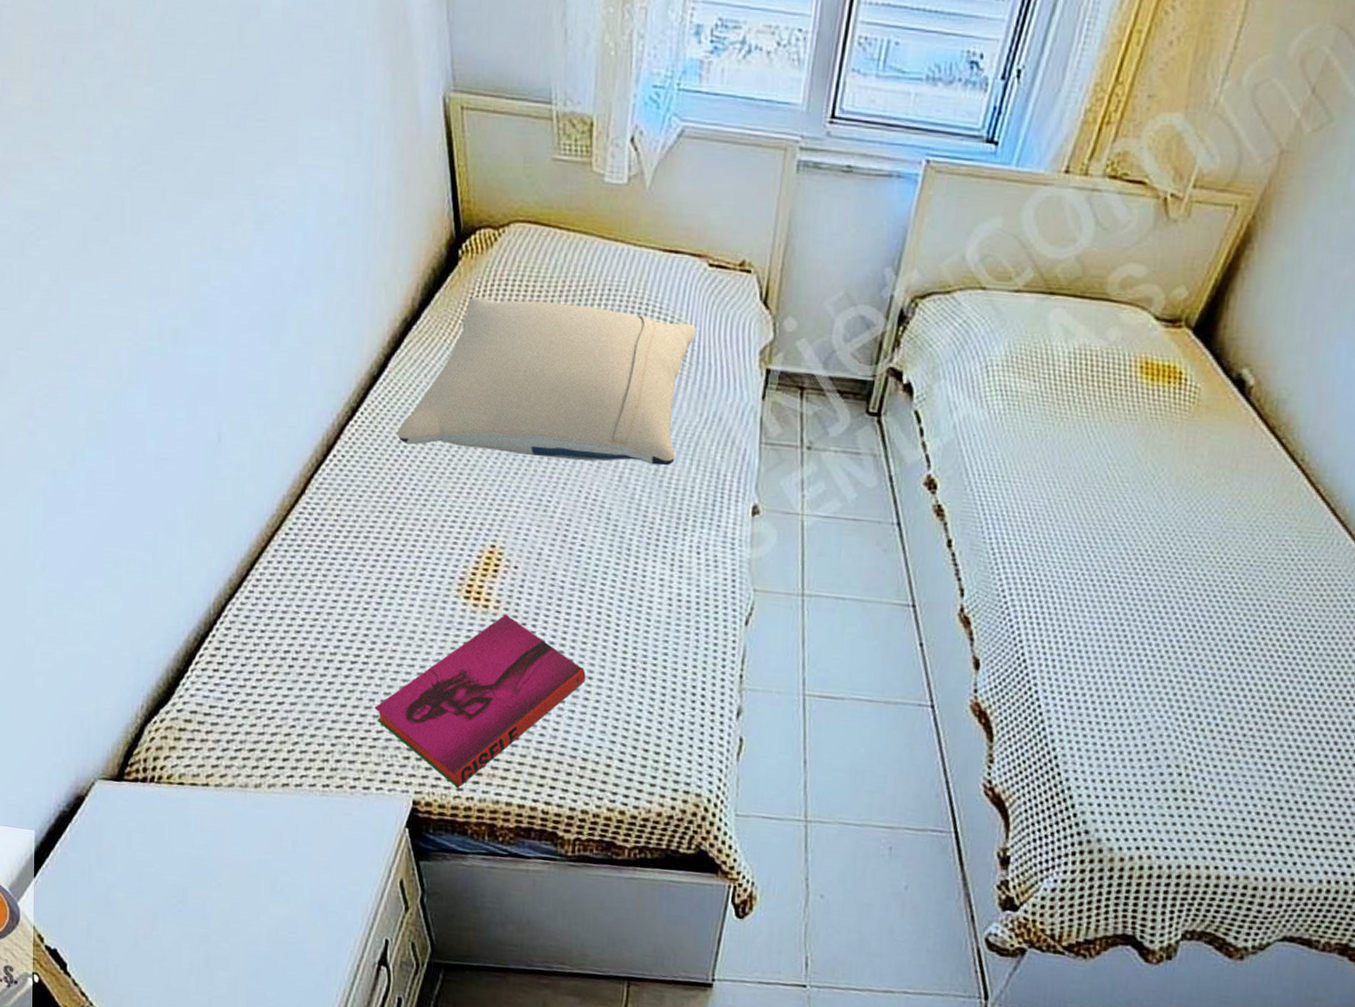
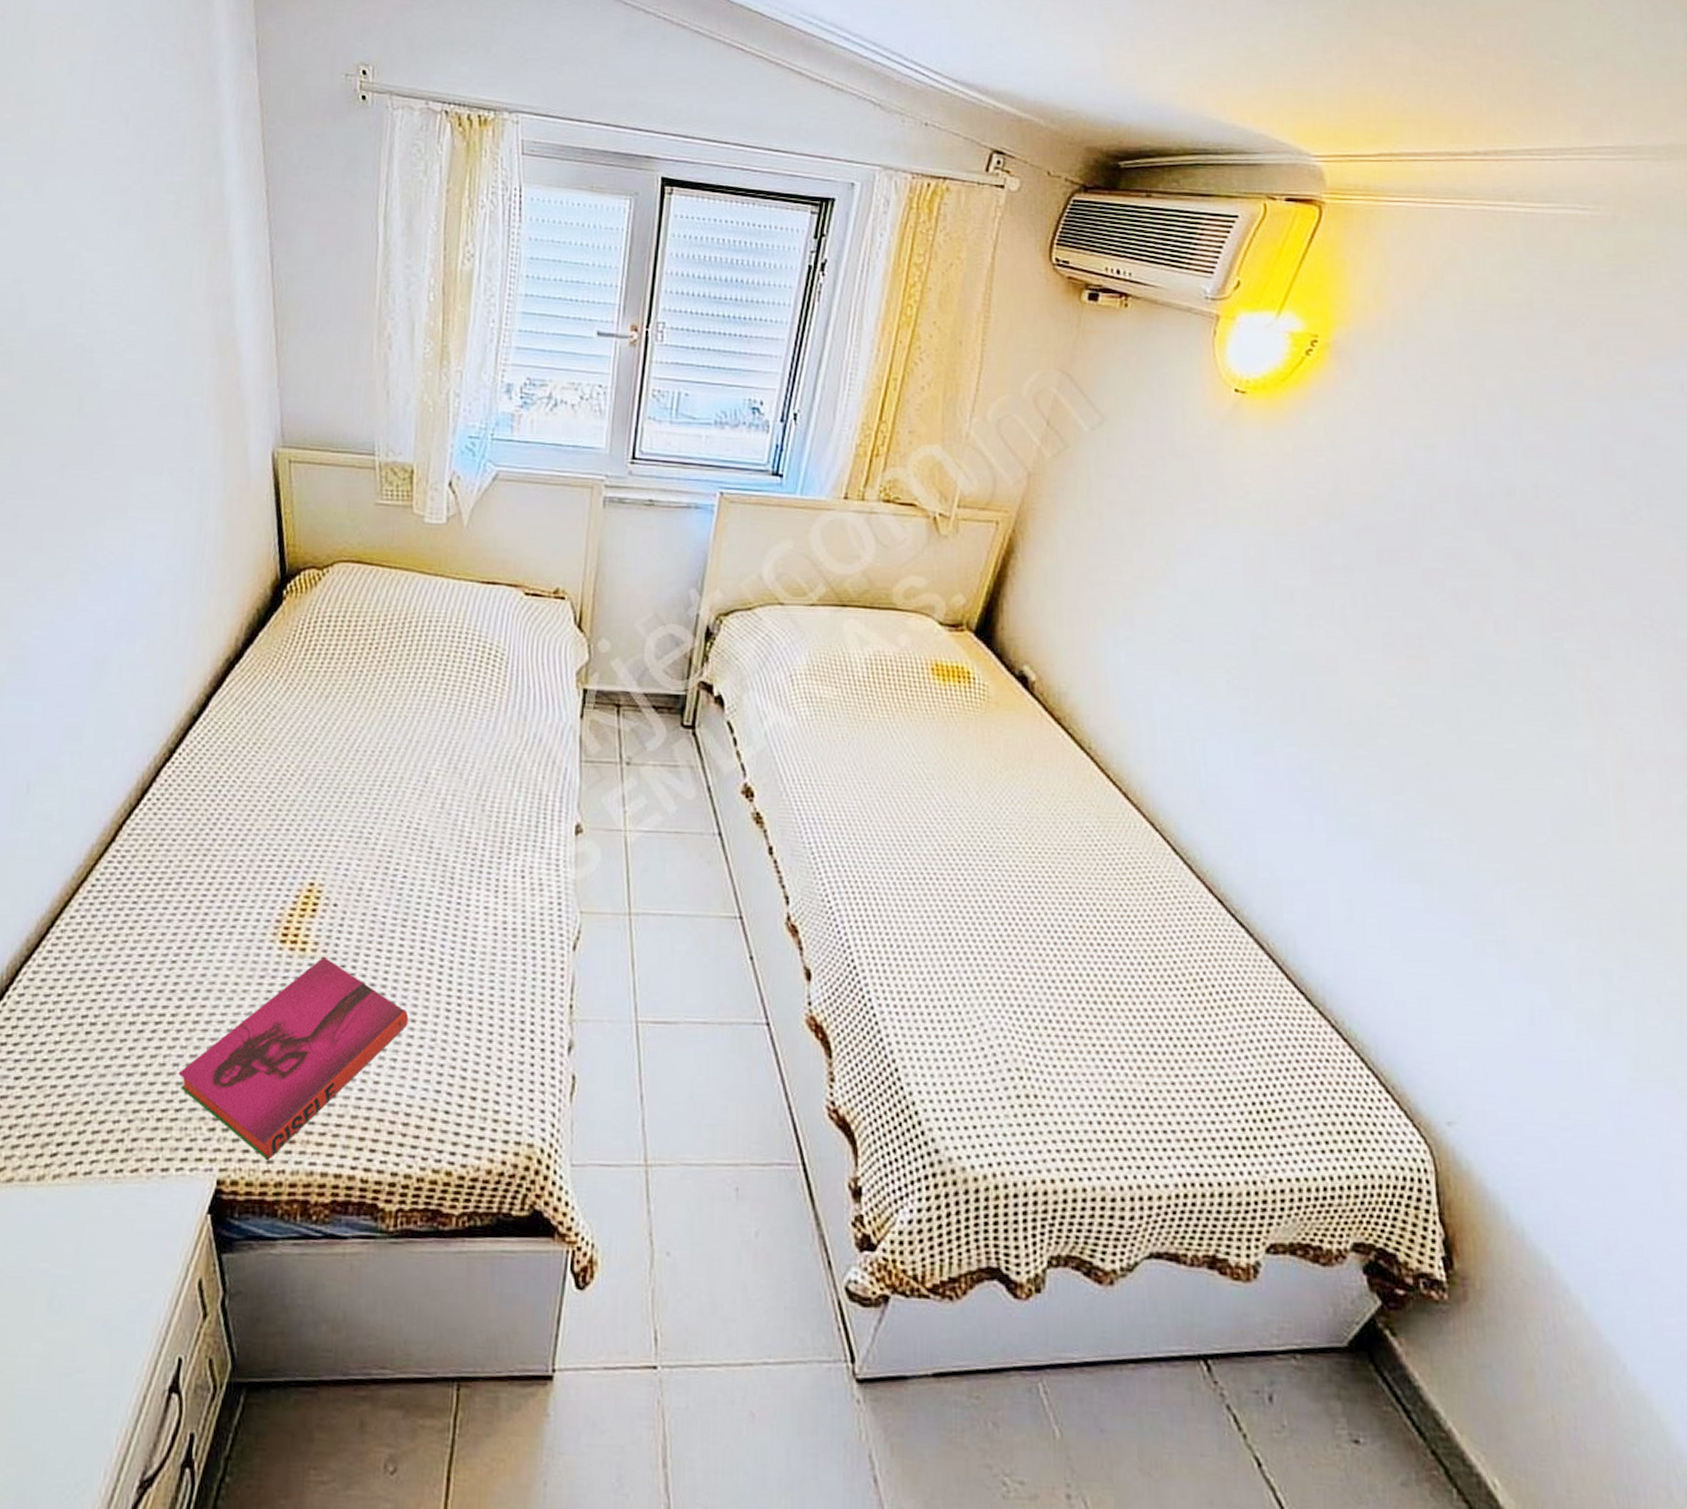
pillow: present [397,297,697,466] -> none [215,634,515,790]

